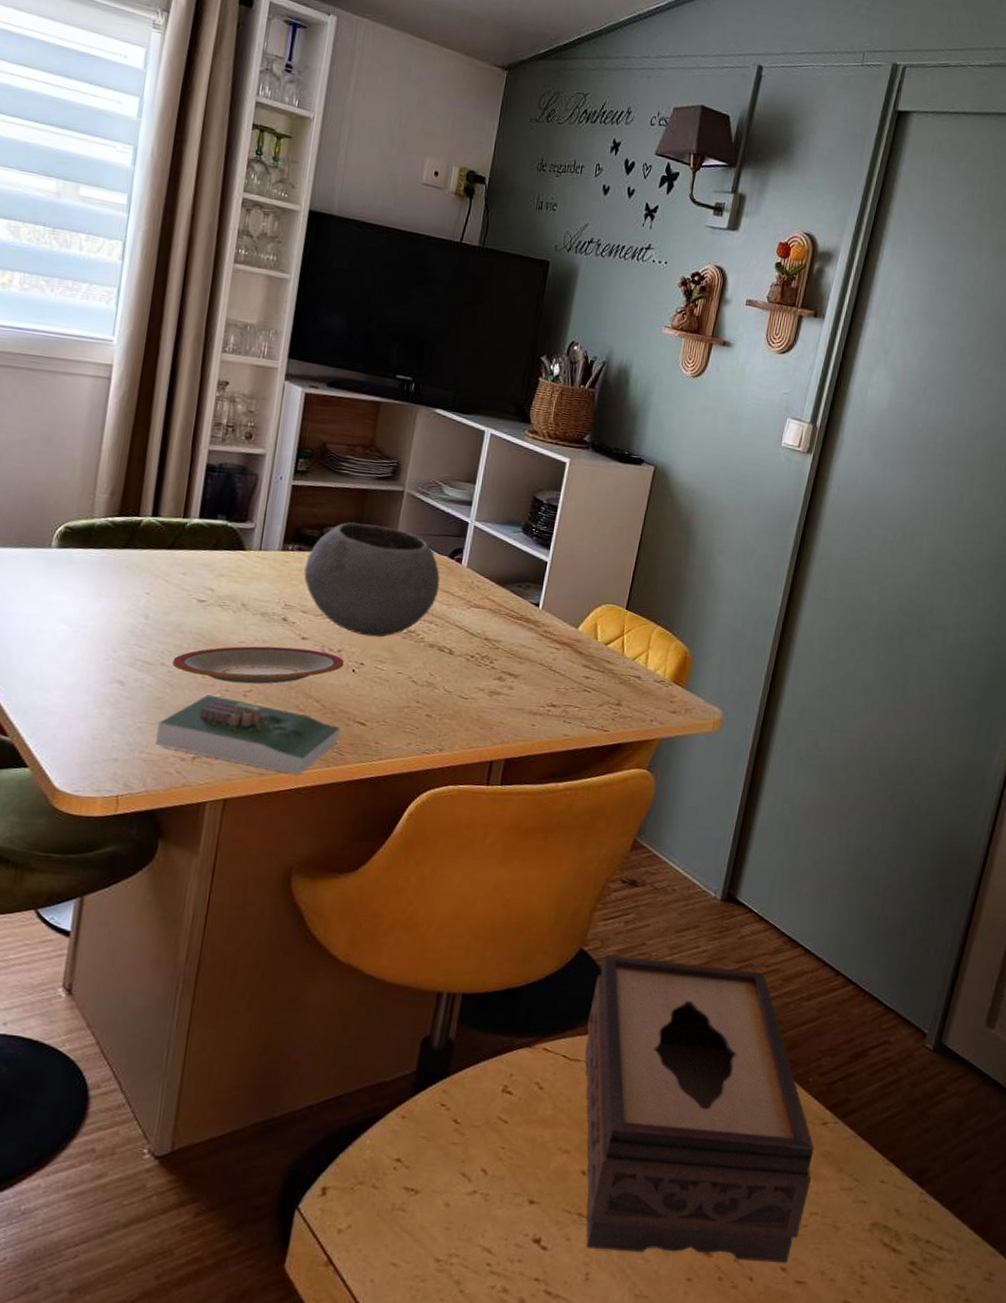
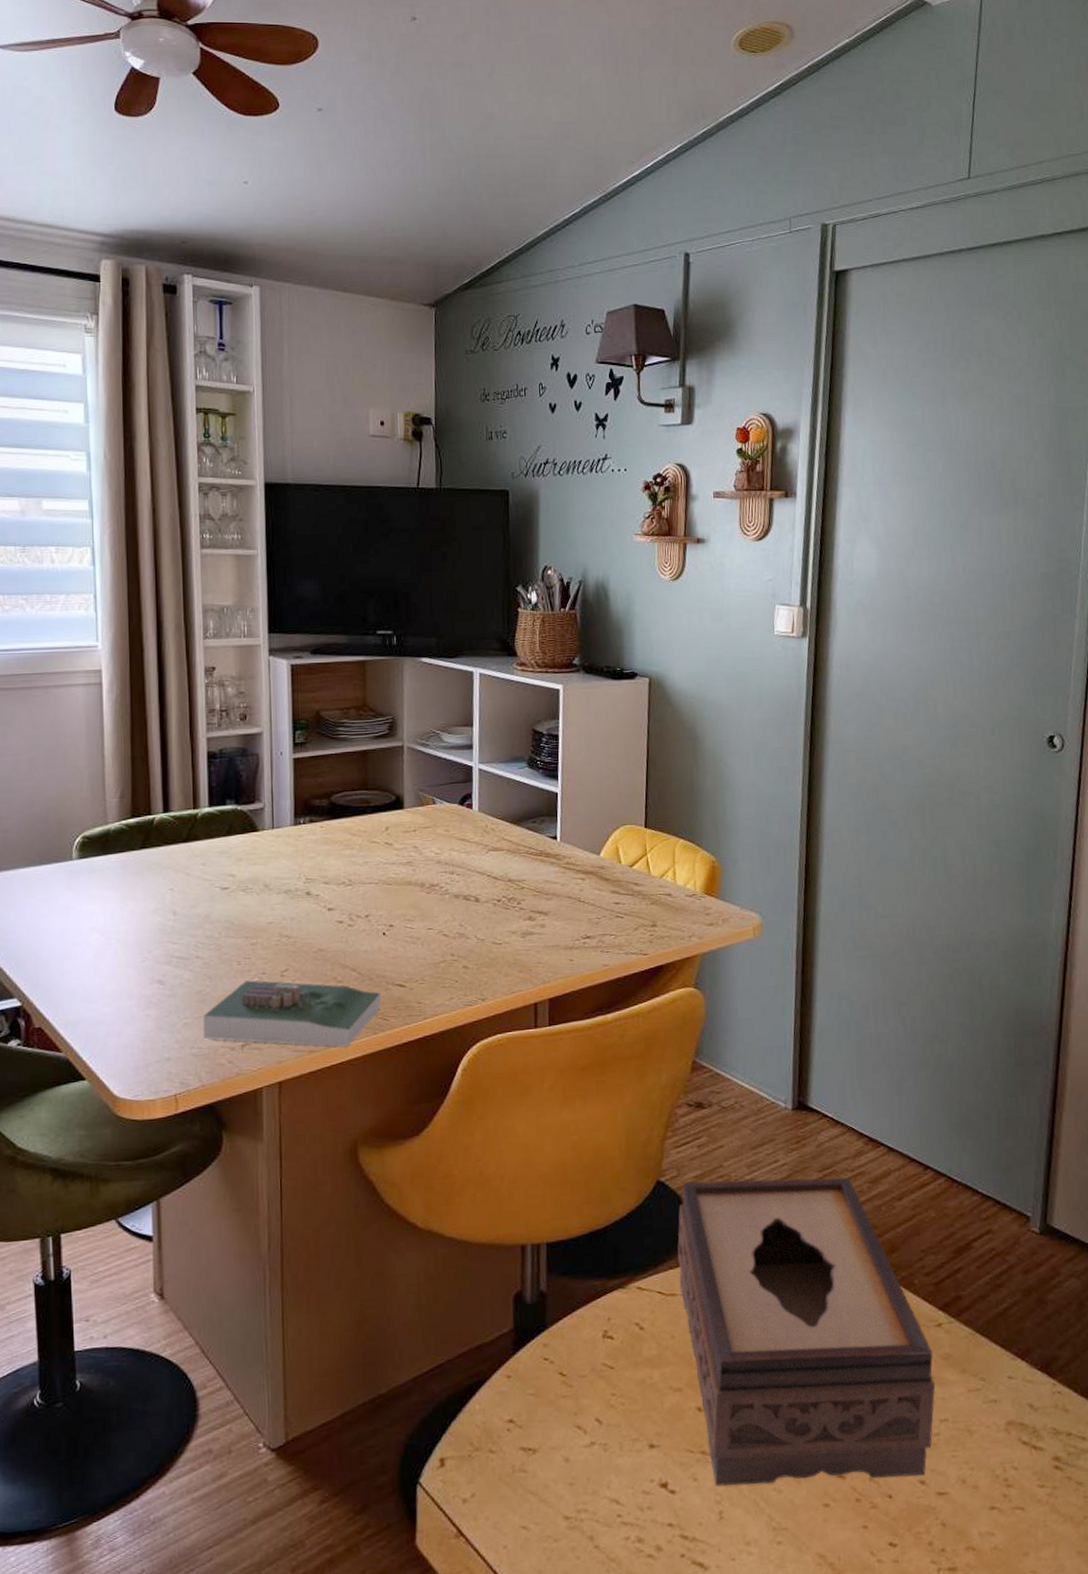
plate: present [172,646,345,684] -> none [207,919,374,965]
bowl: present [304,522,440,638] -> none [319,784,455,897]

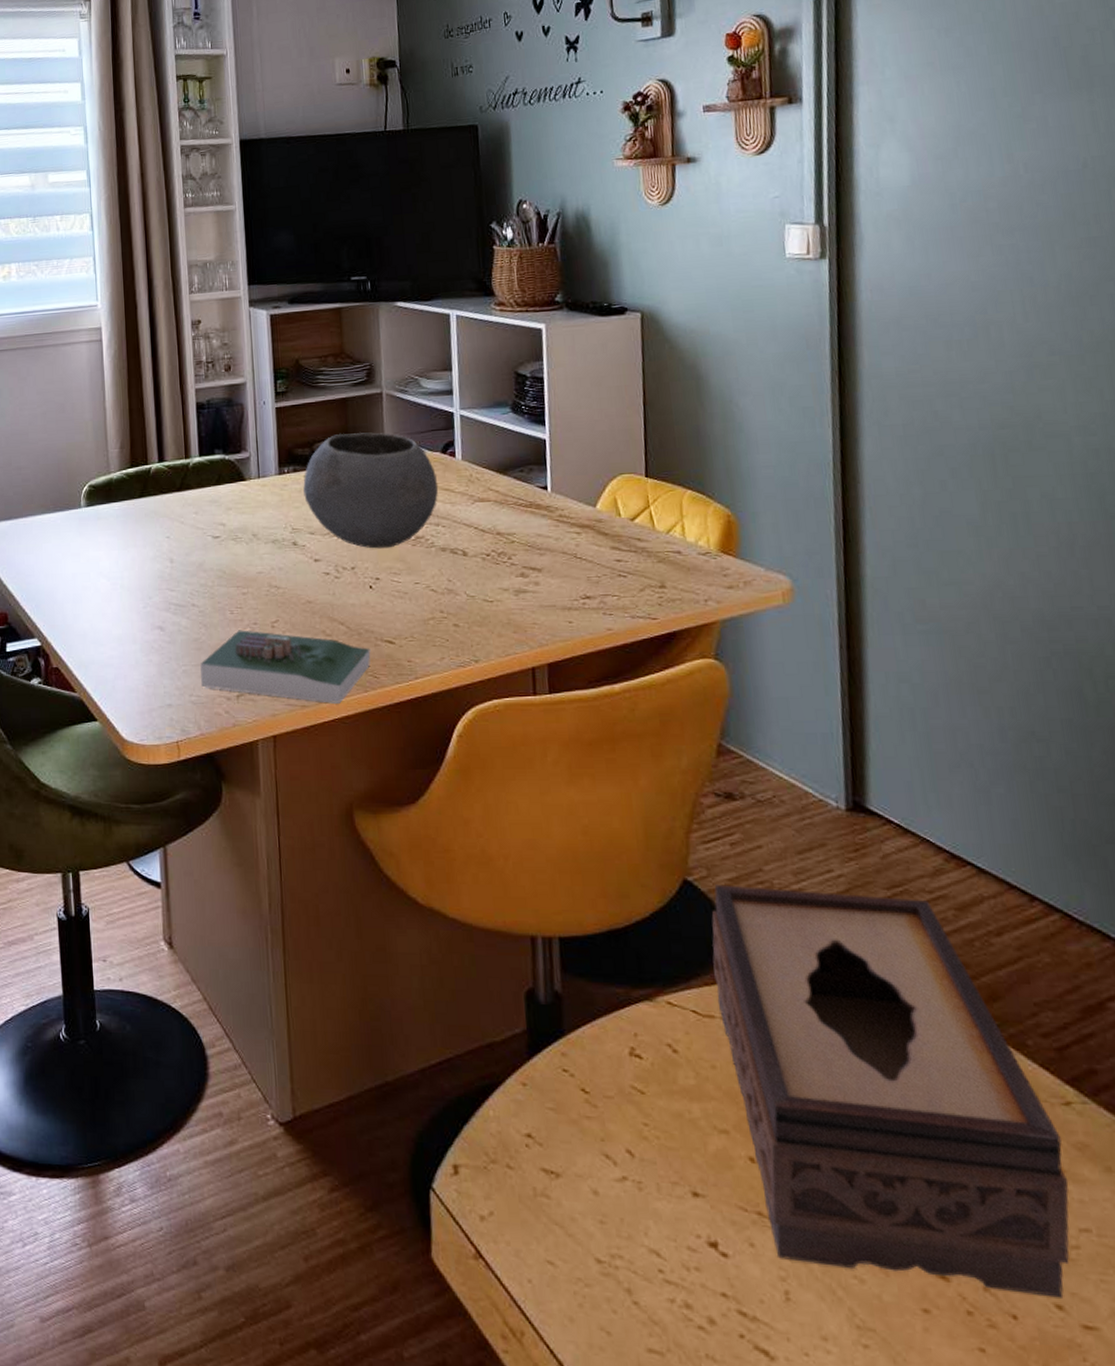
bowl: none [319,784,455,897] -> present [303,432,439,549]

